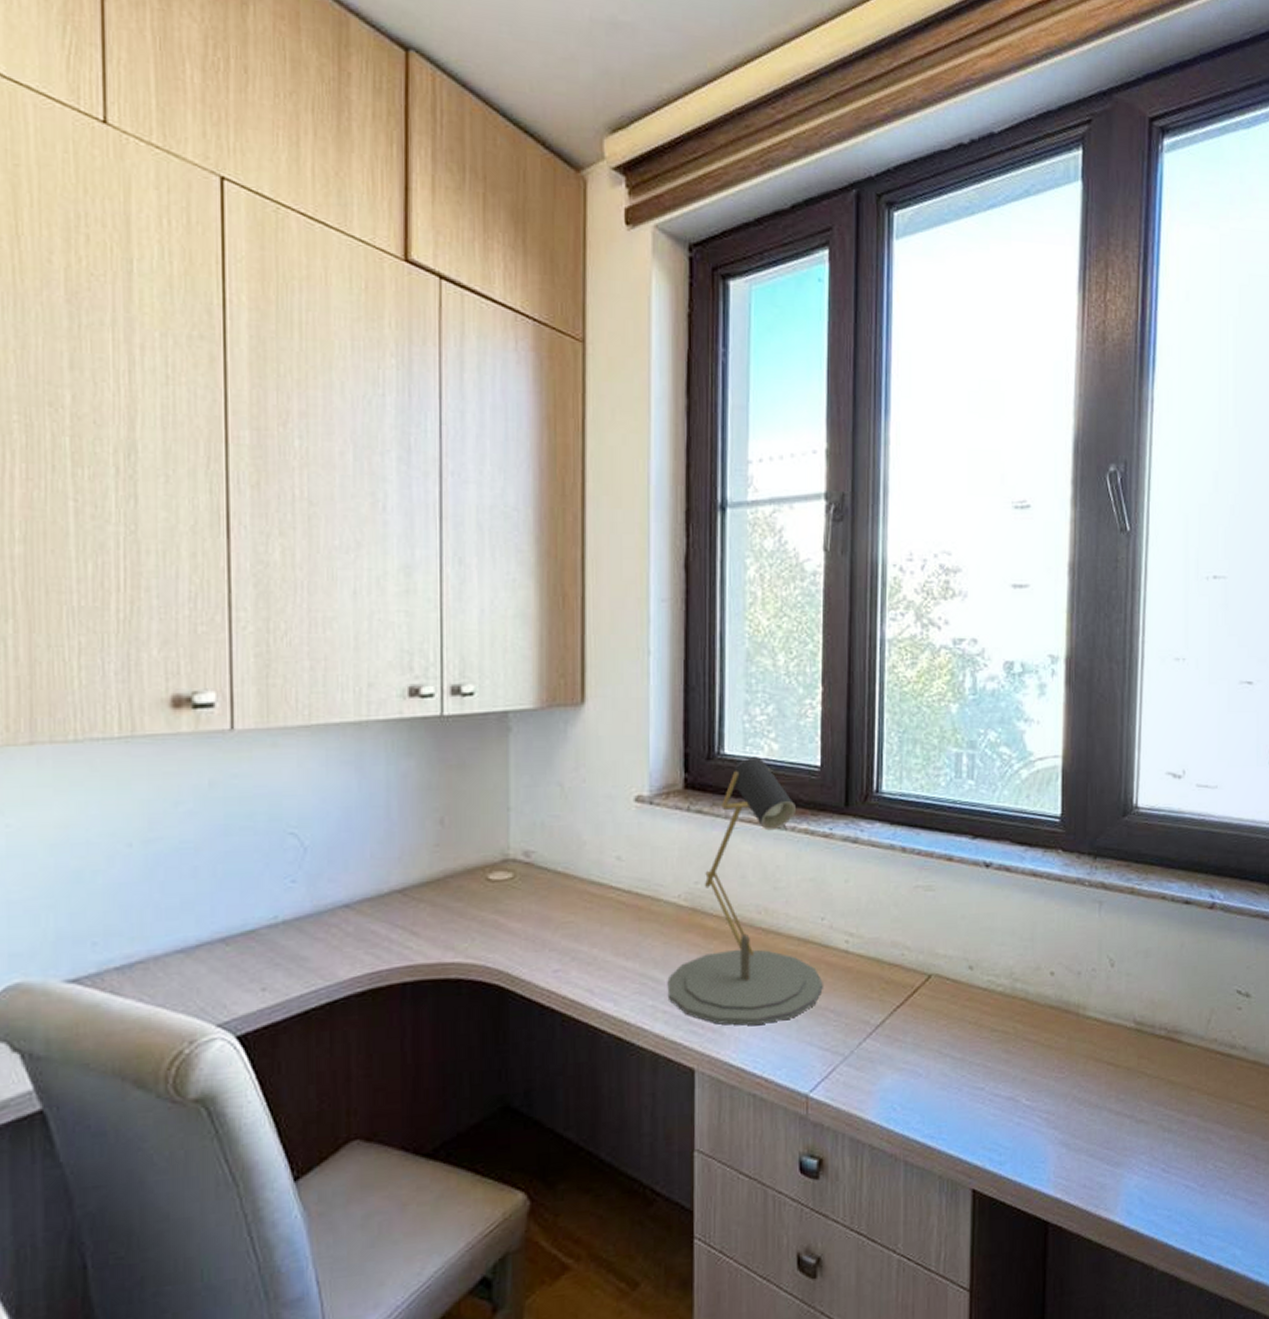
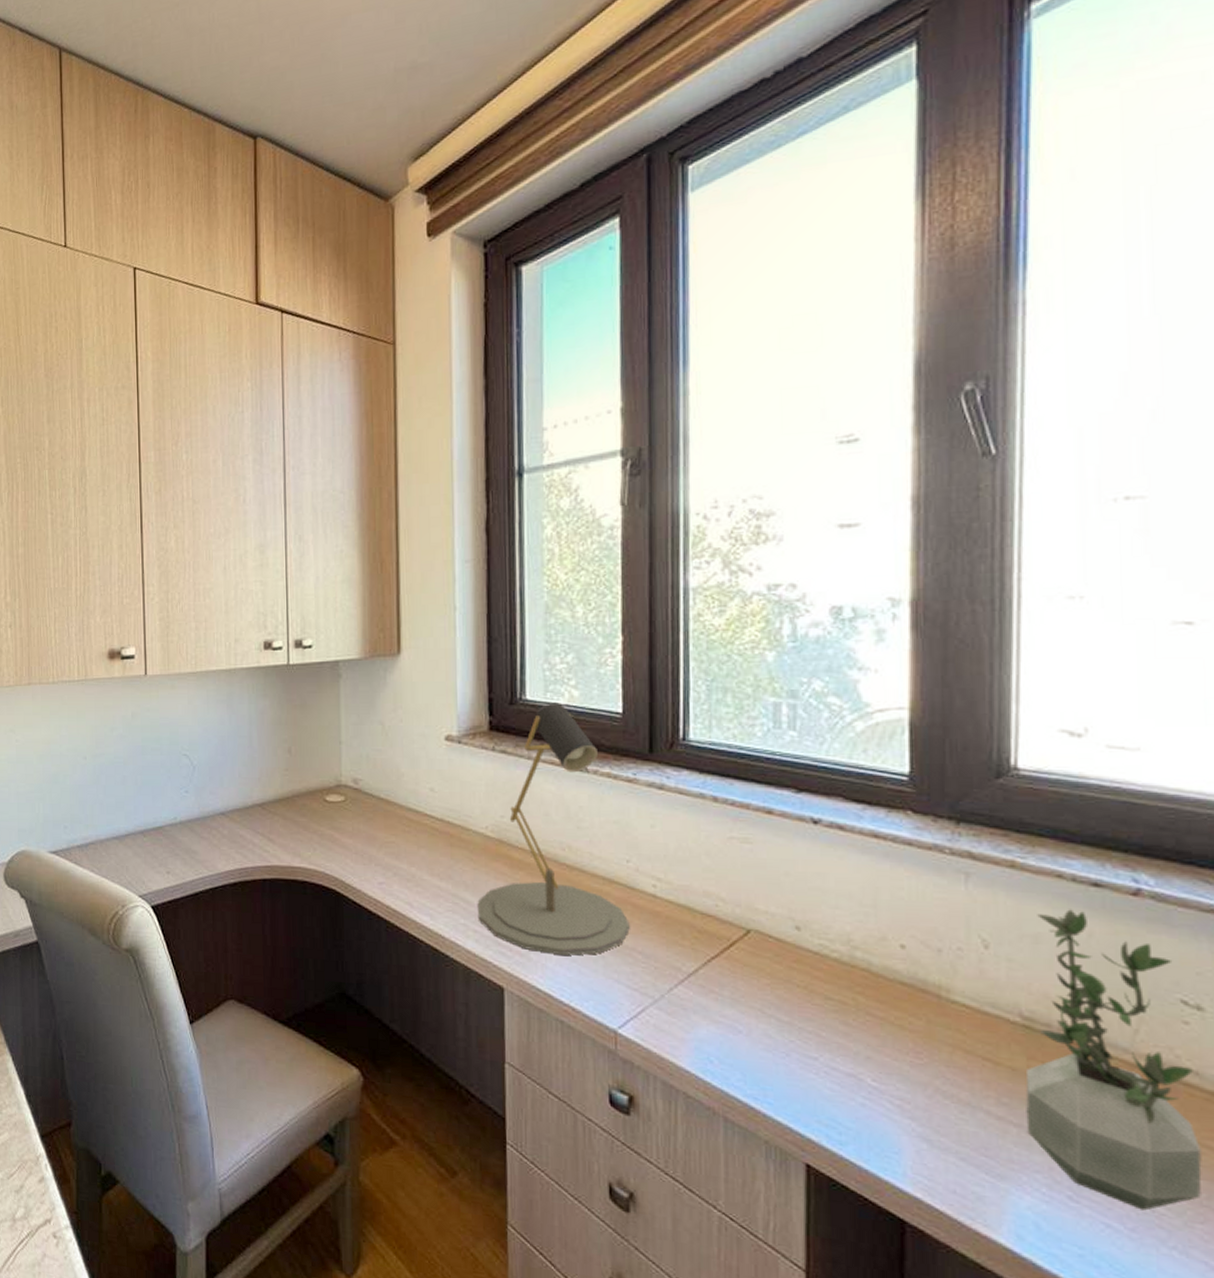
potted plant: none [1136,925,1246,1168] -> present [1025,909,1202,1211]

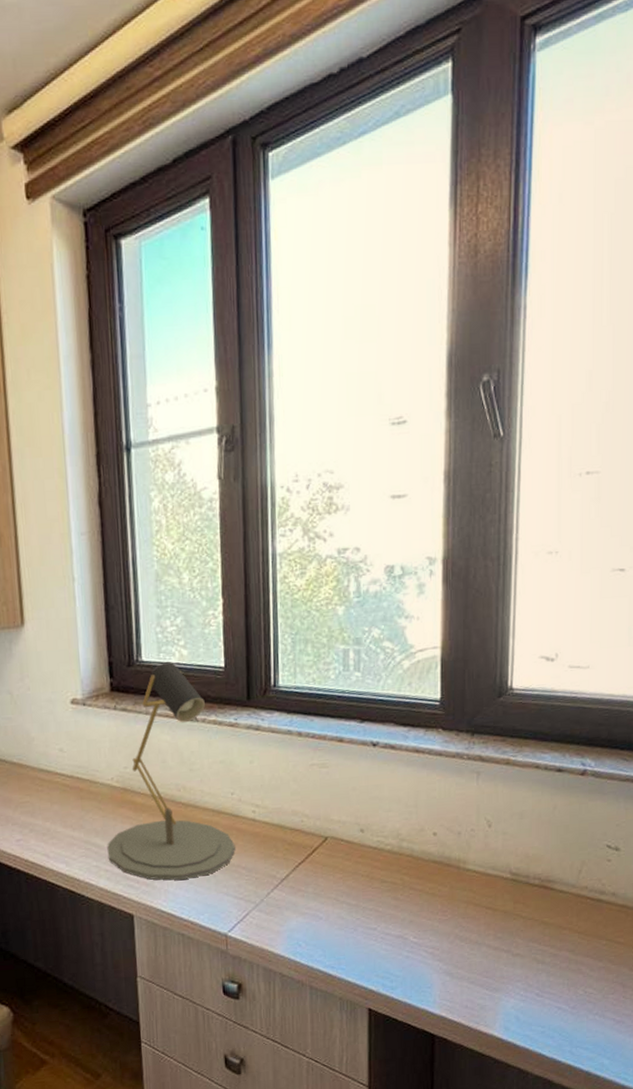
potted plant: present [1025,909,1202,1211] -> none [512,790,614,993]

